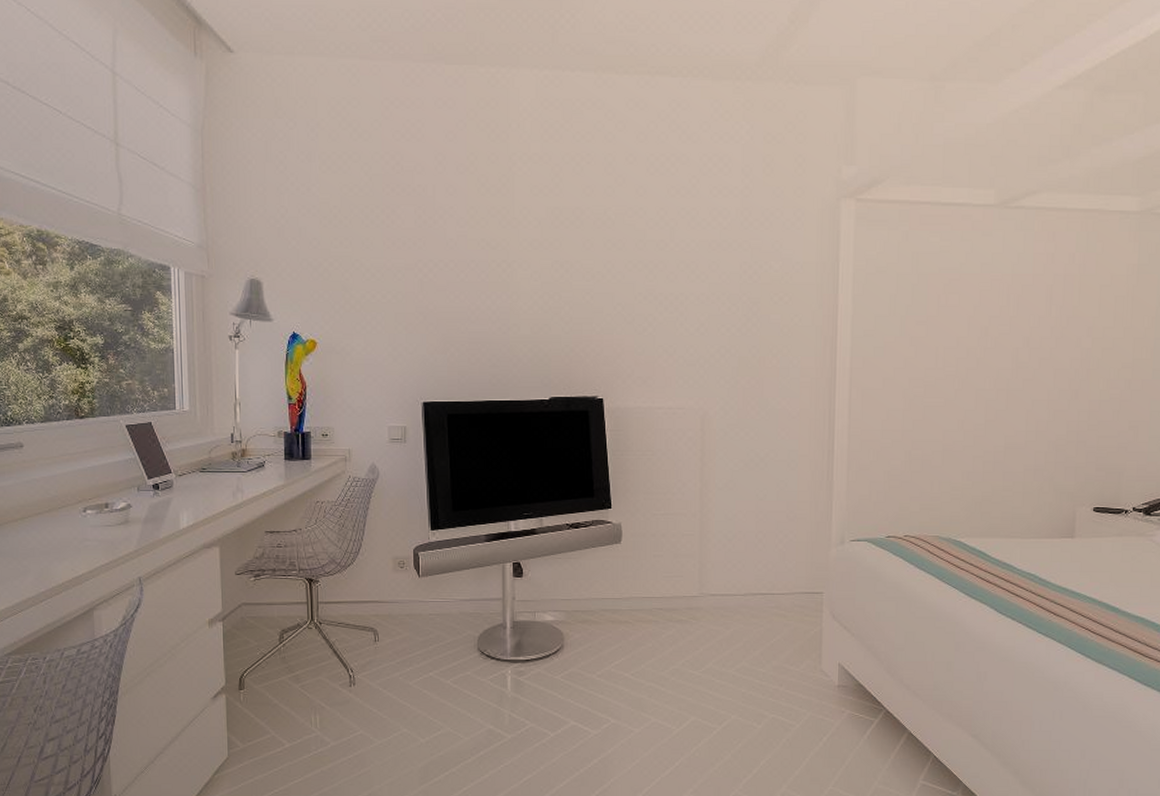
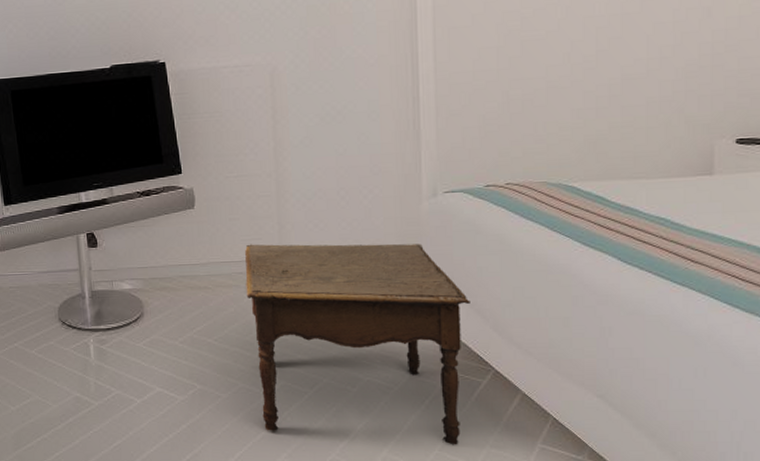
side table: none [665,581,868,781] -> present [244,243,470,445]

